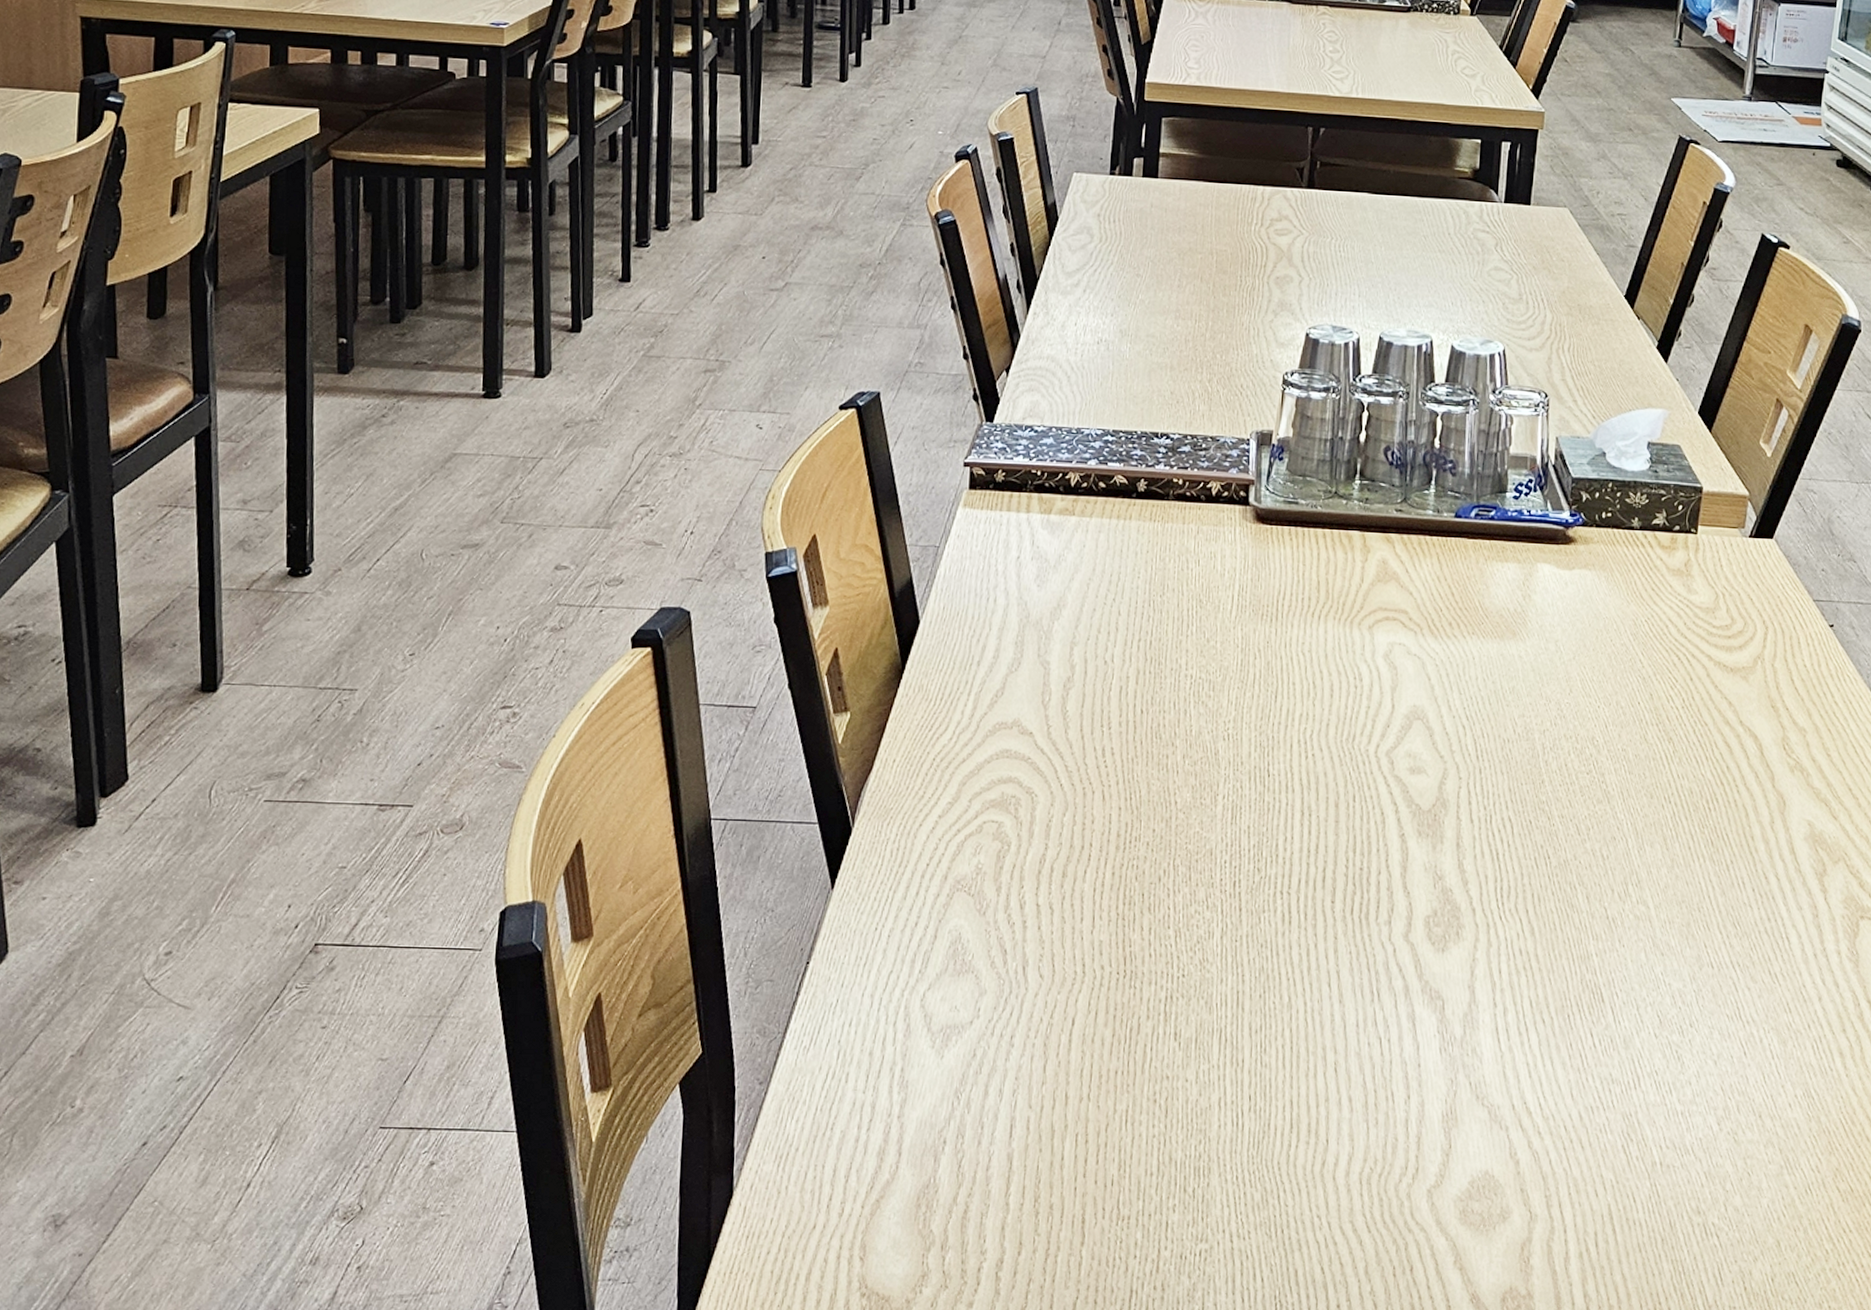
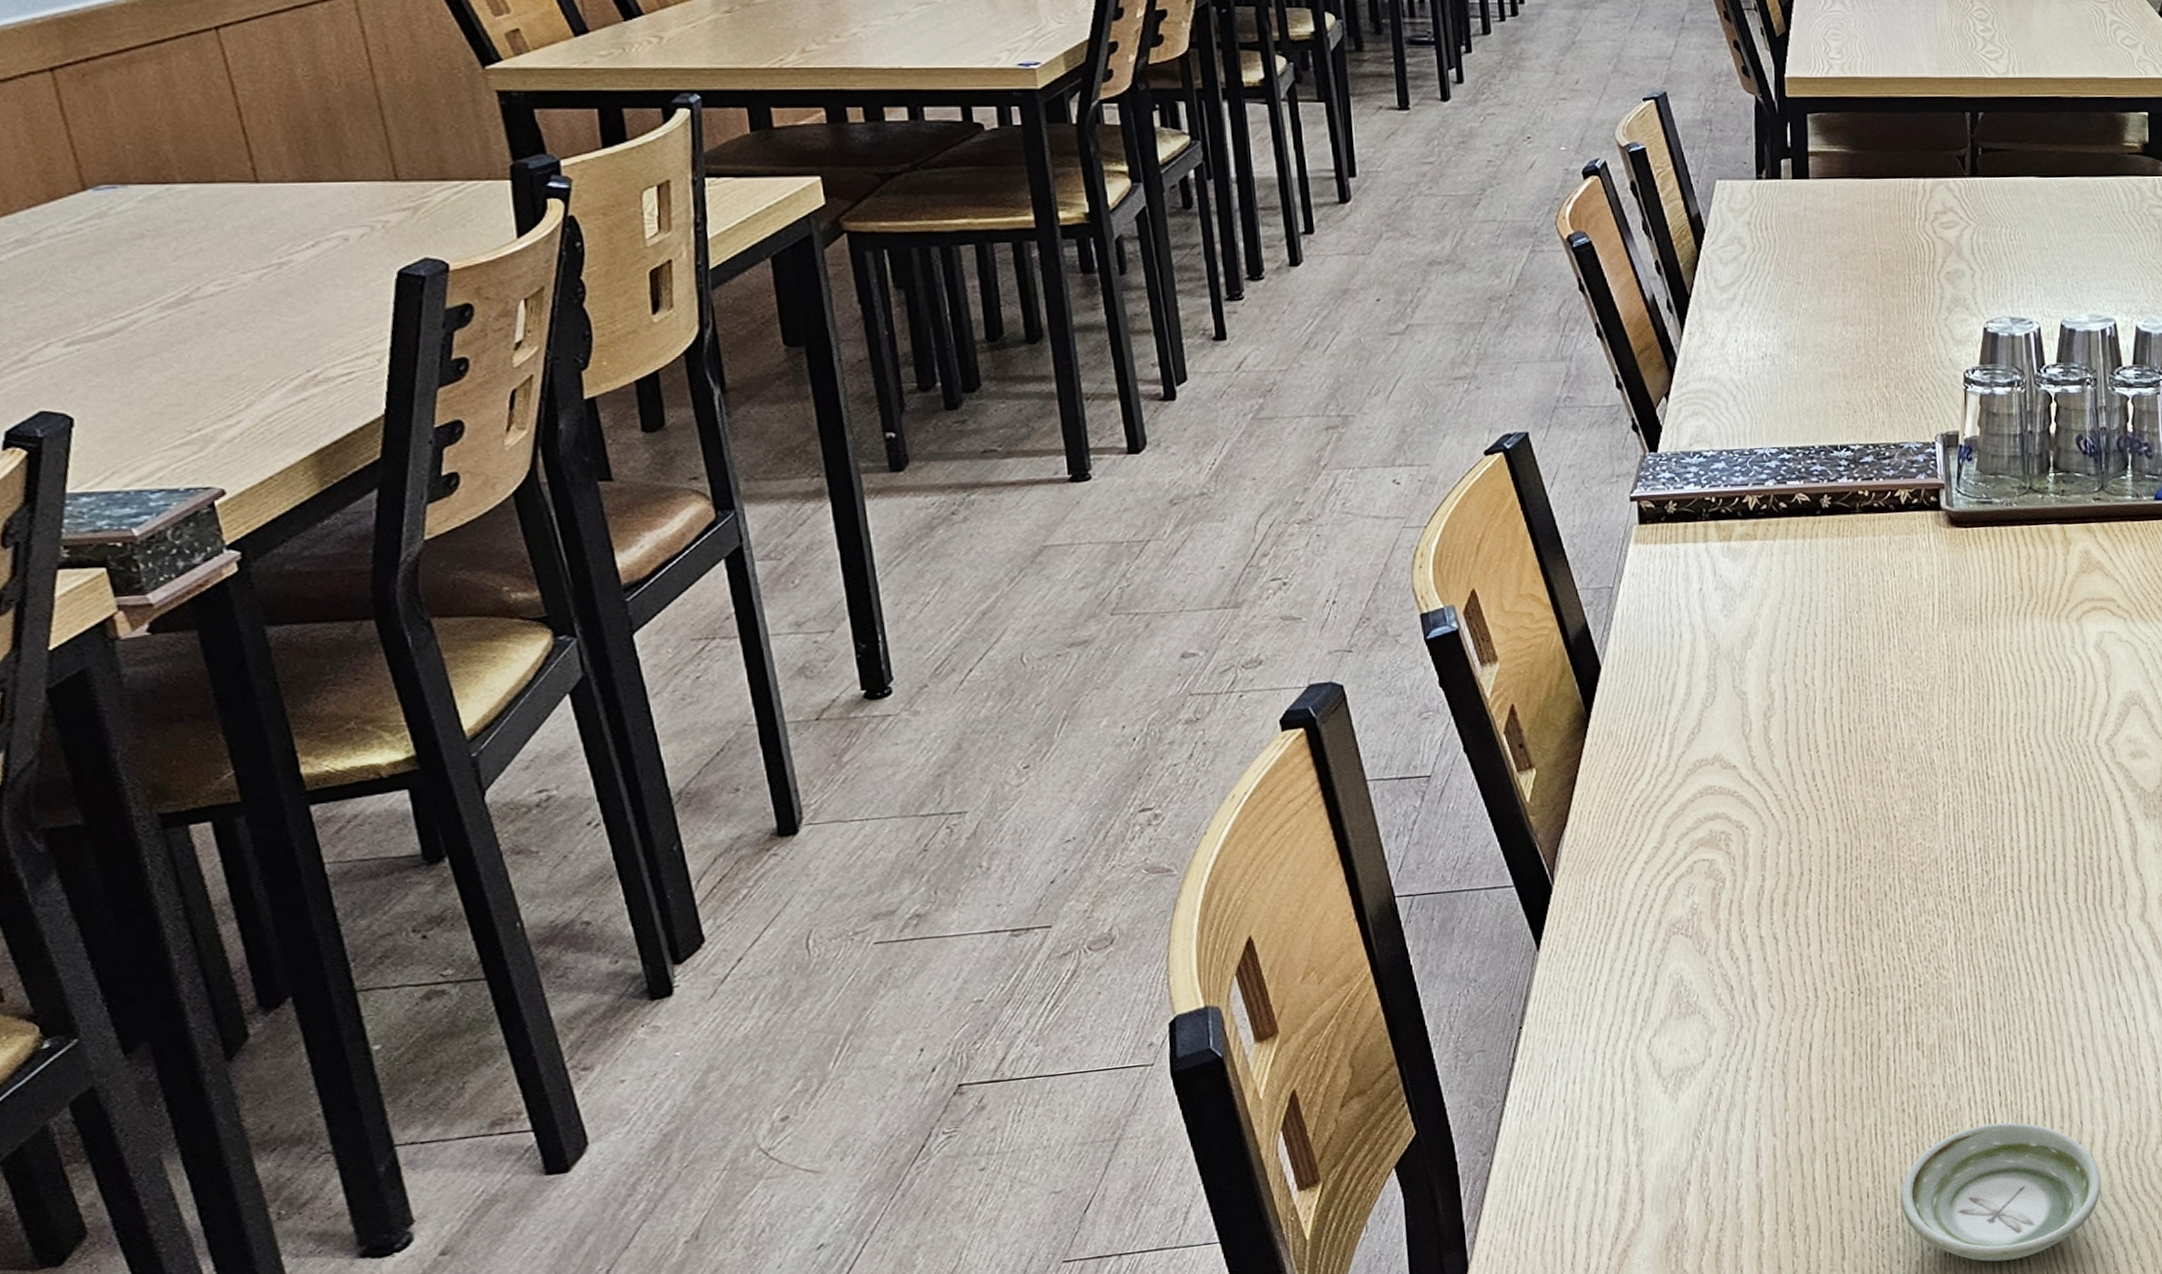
saucer: none [1143,1128,1342,1273] -> present [1901,1122,2101,1262]

